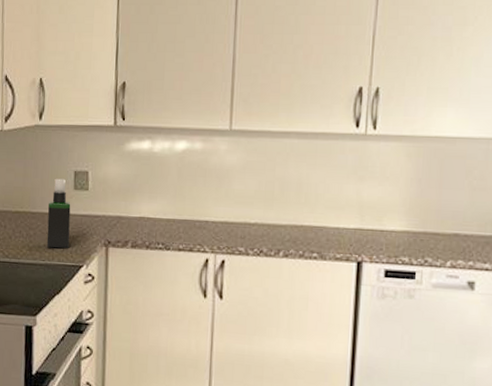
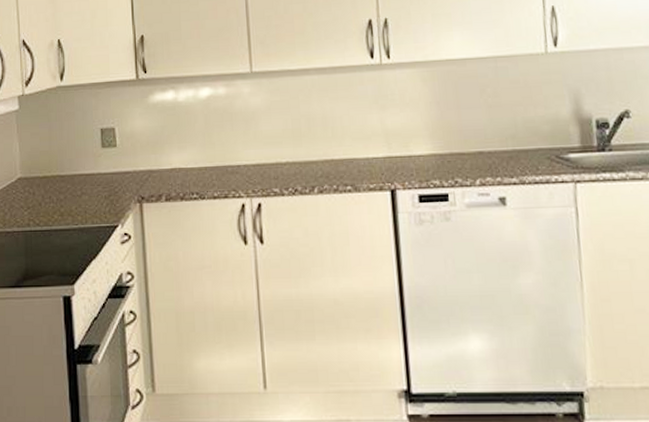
spray bottle: present [46,178,71,249] -> none [77,137,102,211]

